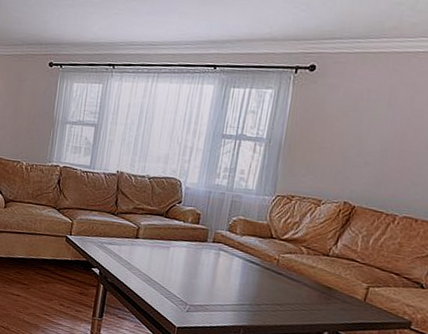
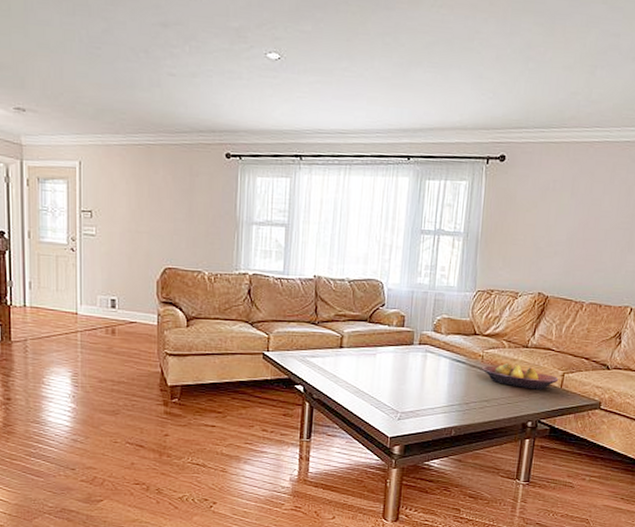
fruit bowl: none [277,269,363,301] -> present [482,362,559,390]

